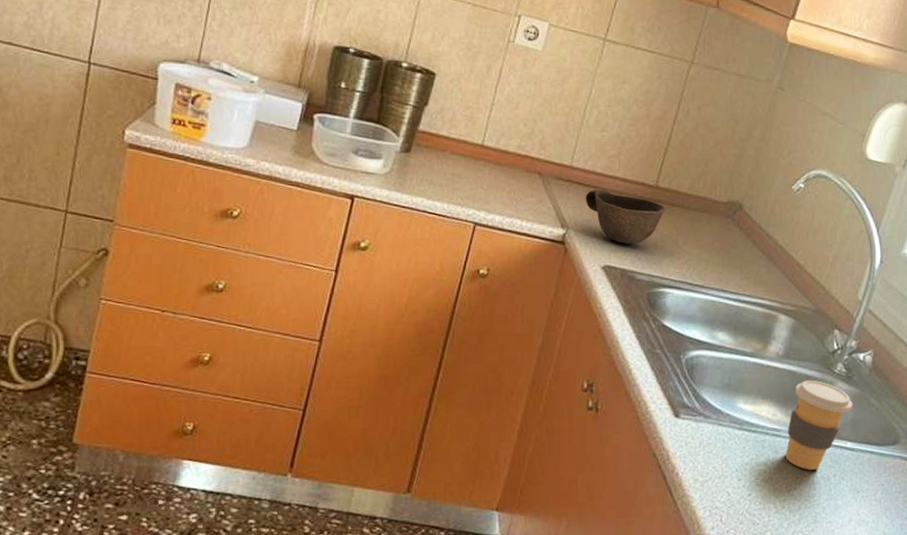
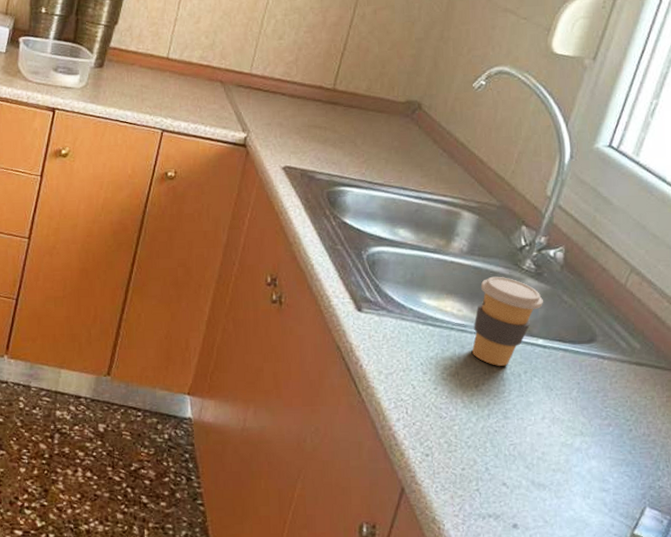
bowl: present [585,190,666,244] -> none [264,94,344,145]

